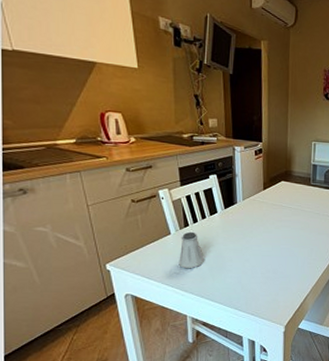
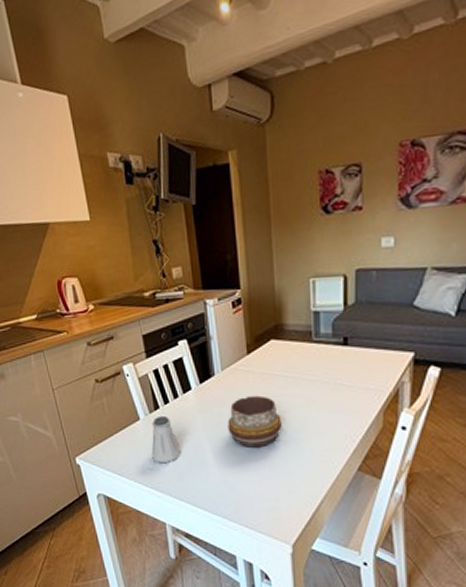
decorative bowl: none [244,220,285,257] -> present [227,395,282,448]

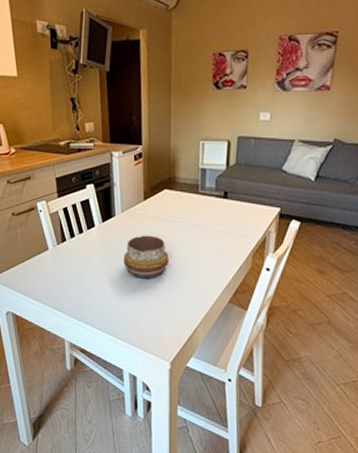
saltshaker: present [151,415,181,464] -> none [56,247,82,289]

